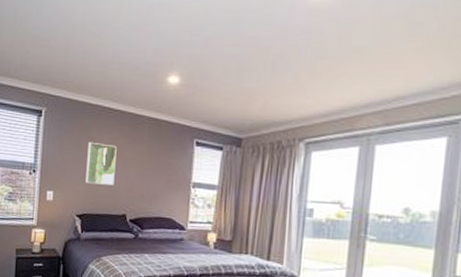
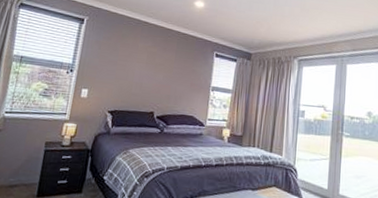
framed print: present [85,141,117,185] -> none [119,48,149,86]

